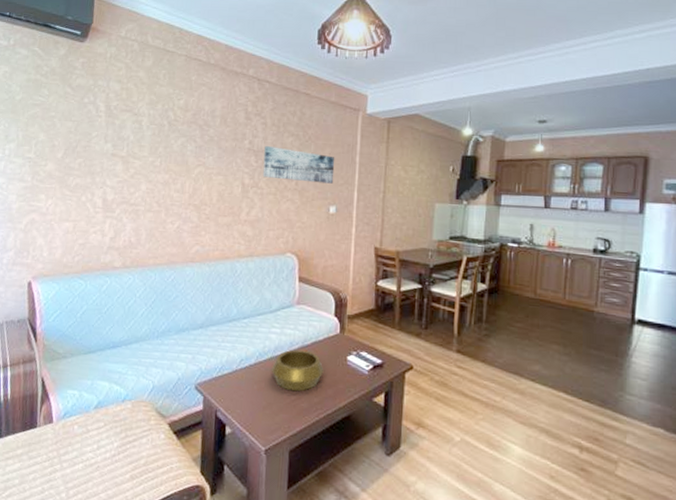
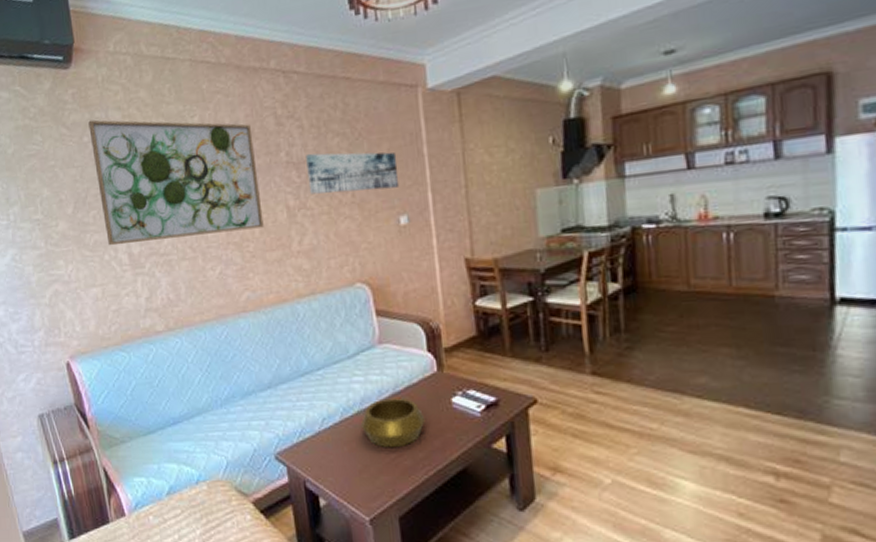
wall art: none [87,86,225,197] -> present [88,119,264,246]

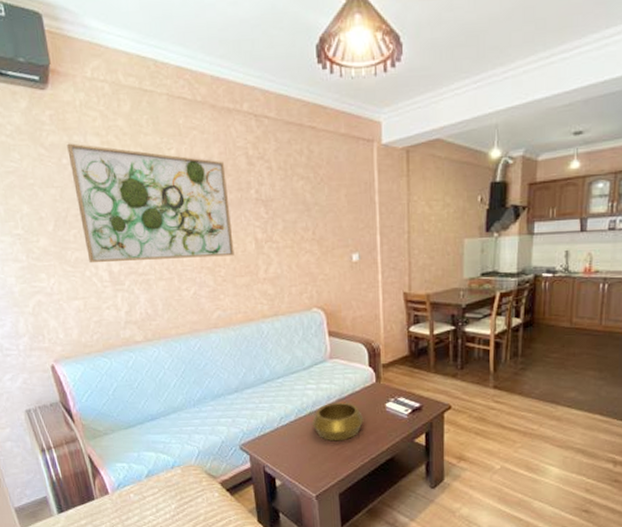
wall art: present [306,152,400,195] -> none [273,193,354,230]

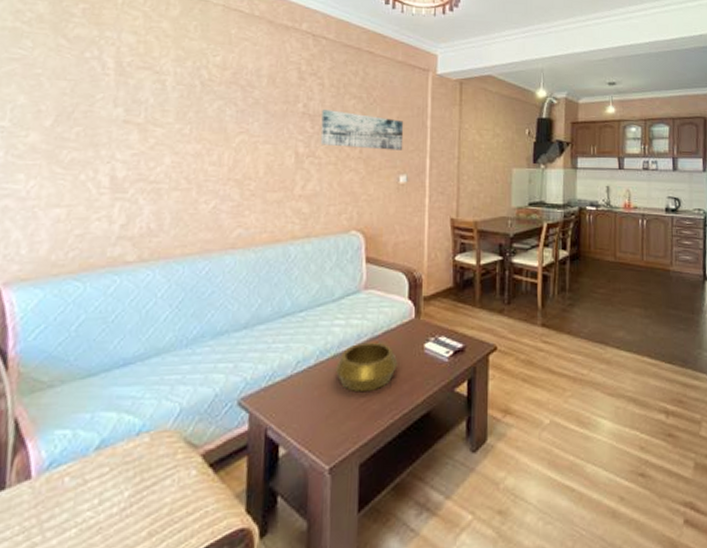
wall art: present [67,143,234,263] -> none [88,38,274,169]
wall art: none [273,193,354,230] -> present [320,109,404,150]

